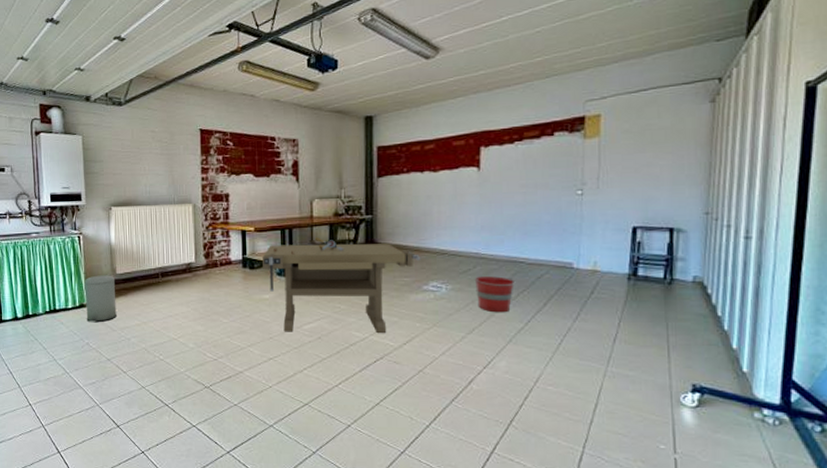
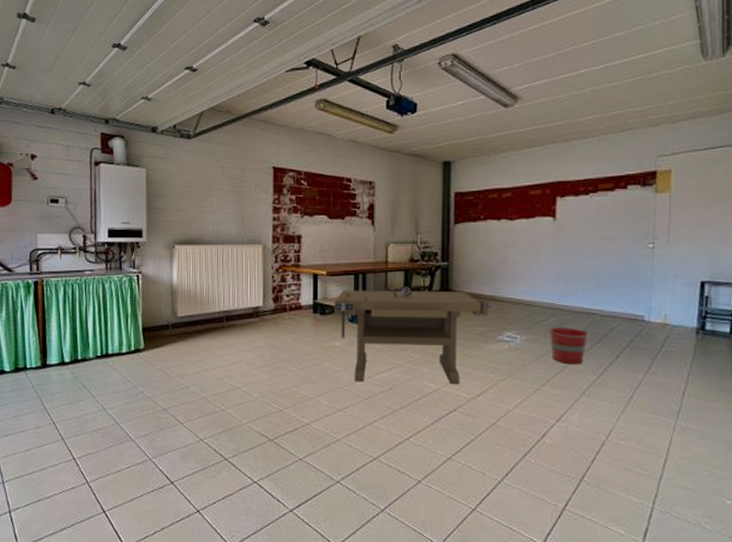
pedal bin: present [84,275,117,323] -> none [141,318,176,369]

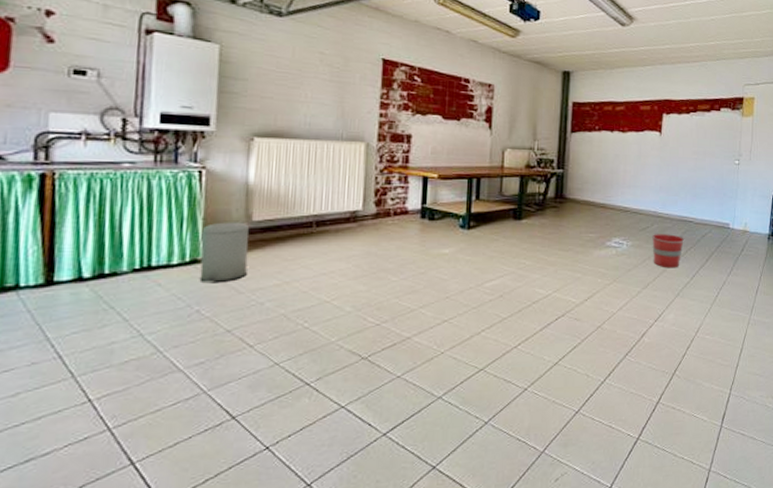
pedal bin: none [141,318,176,369] -> present [199,222,249,284]
workbench: present [334,282,497,385] -> none [444,188,607,291]

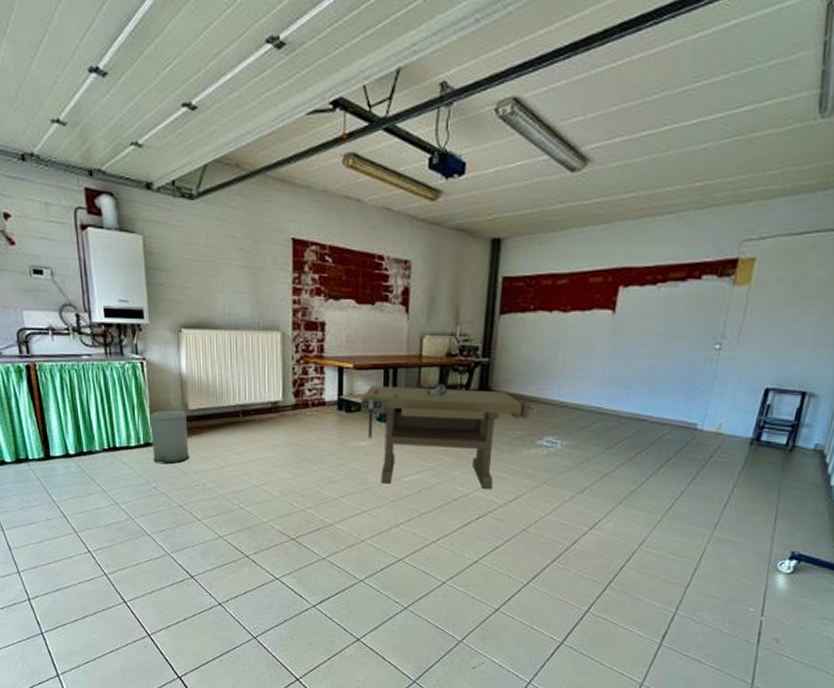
workbench: none [444,188,607,291] -> present [361,379,539,490]
bucket: present [652,234,685,268] -> none [592,433,636,473]

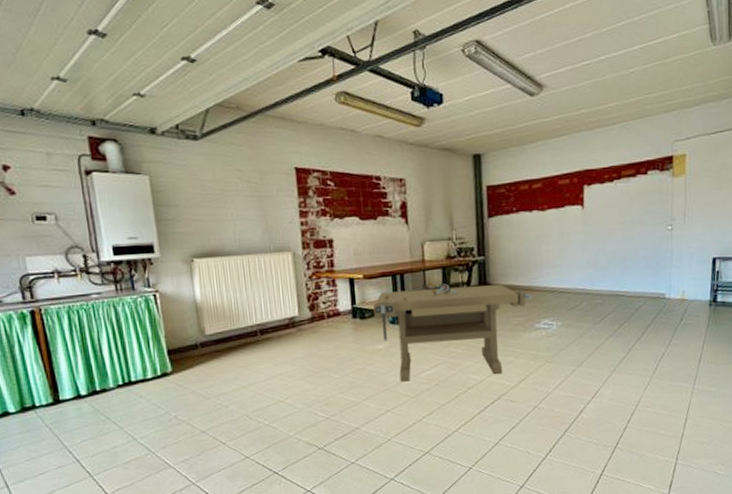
pedal bin: present [149,410,189,465] -> none [165,337,209,393]

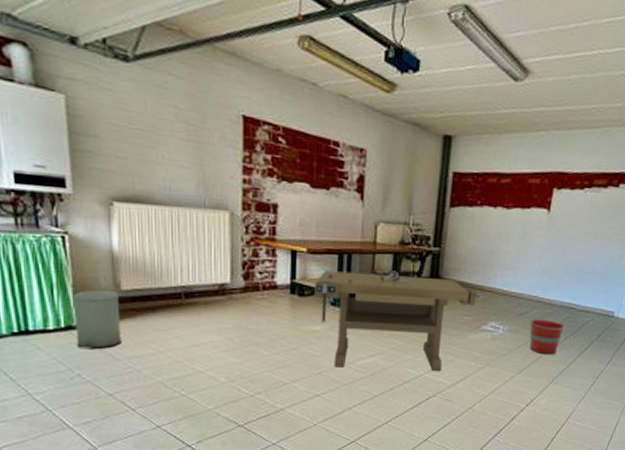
pedal bin: none [165,337,209,393] -> present [72,290,121,350]
bucket: none [582,310,618,345] -> present [529,319,565,355]

